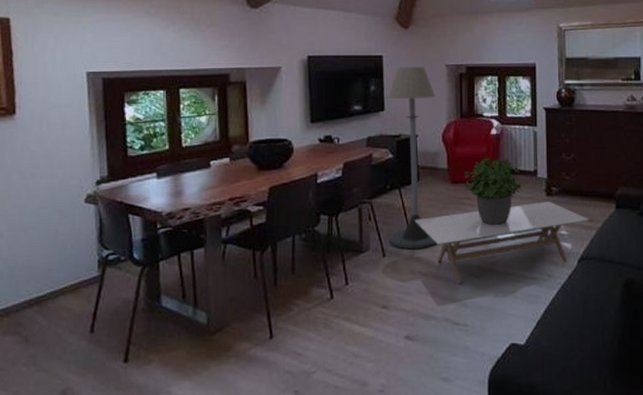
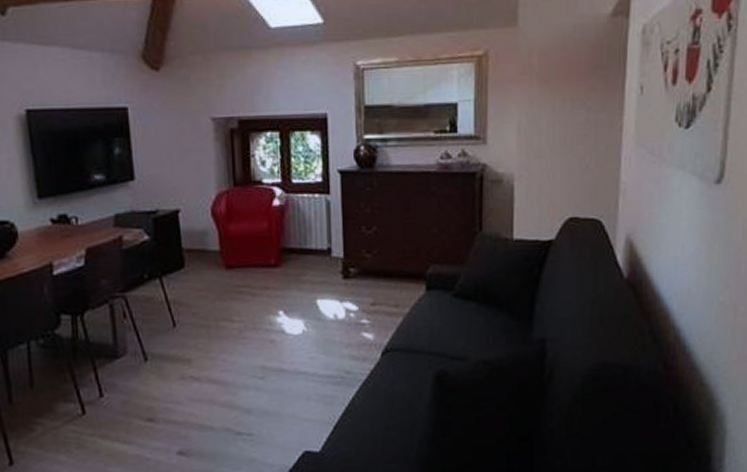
floor lamp: present [388,67,436,250] -> none [138,121,210,351]
coffee table: present [414,201,589,284] -> none [181,285,395,388]
potted plant: present [464,157,522,226] -> none [240,234,313,318]

